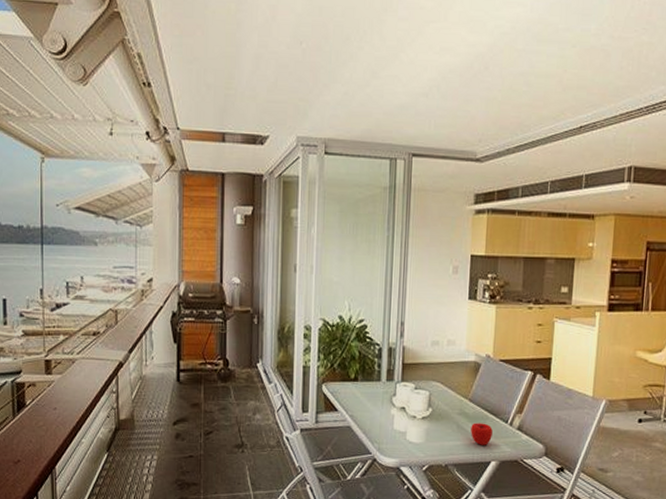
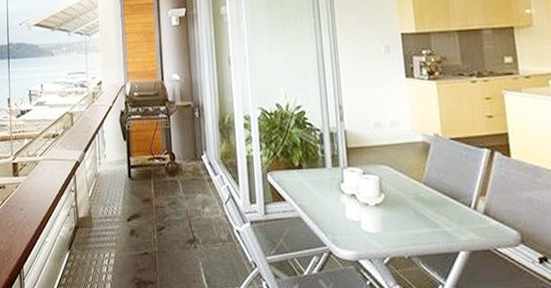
apple: present [471,423,493,445] -> none [430,208,456,233]

